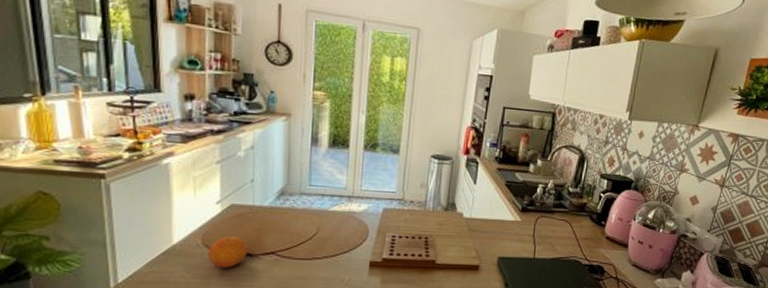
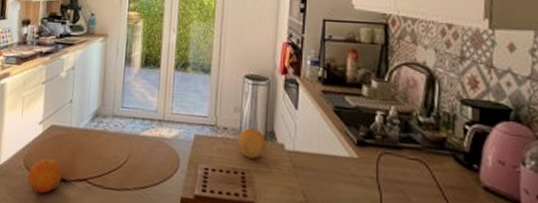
fruit: none [422,201,448,226] -> present [237,128,267,159]

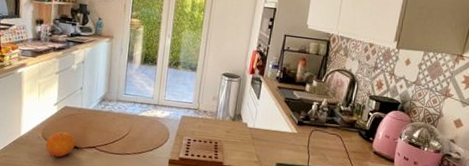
fruit: present [237,128,267,159] -> none [213,112,235,133]

